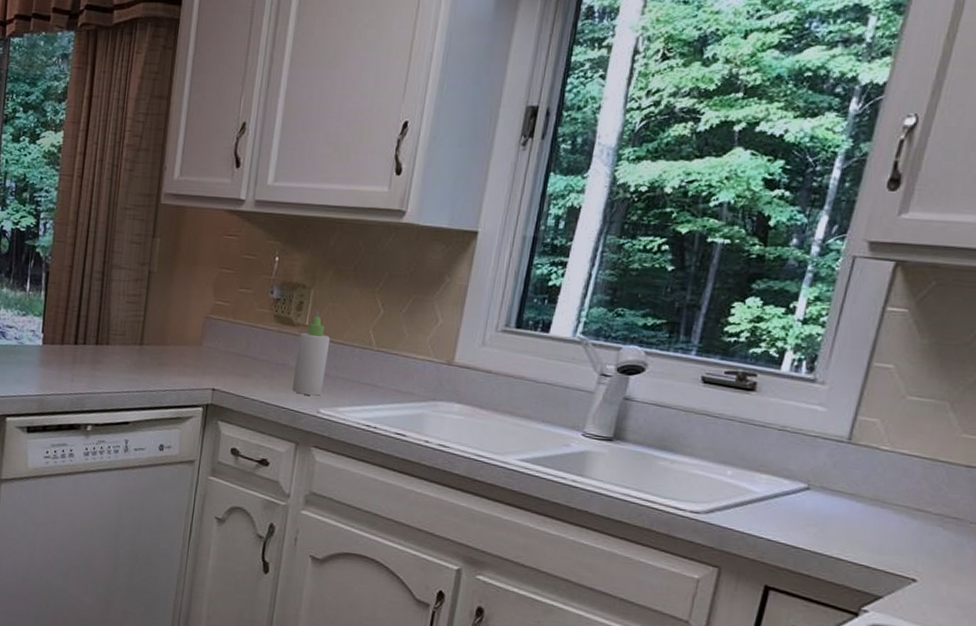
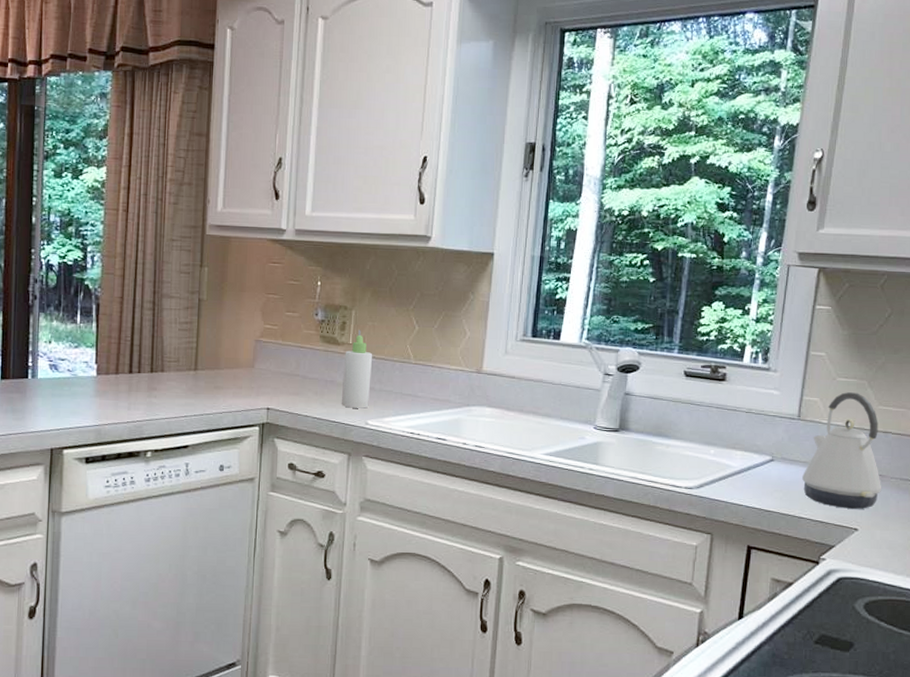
kettle: none [845,414,960,557] -> present [801,392,882,509]

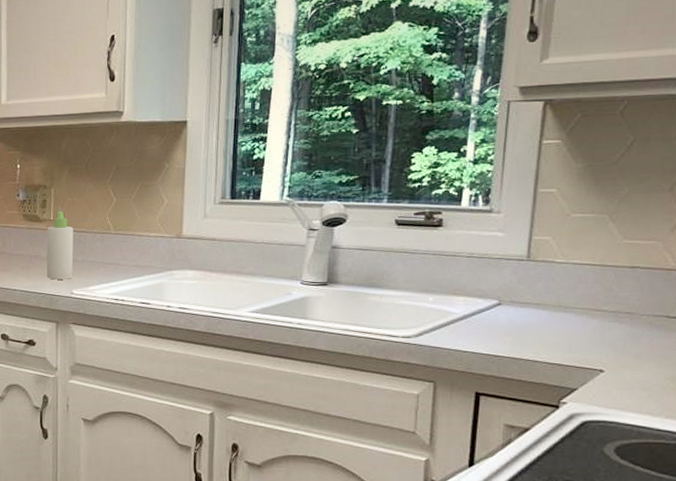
kettle: present [801,392,882,509] -> none [534,228,631,350]

